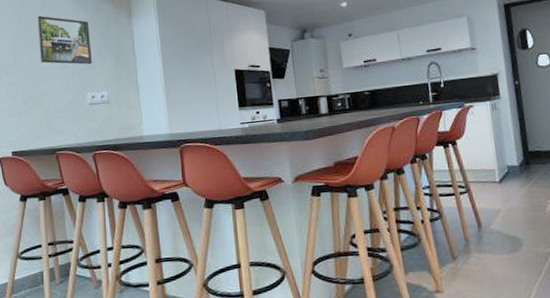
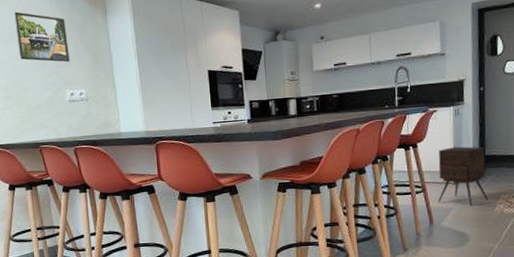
side table: none [479,142,537,207] -> present [438,146,488,206]

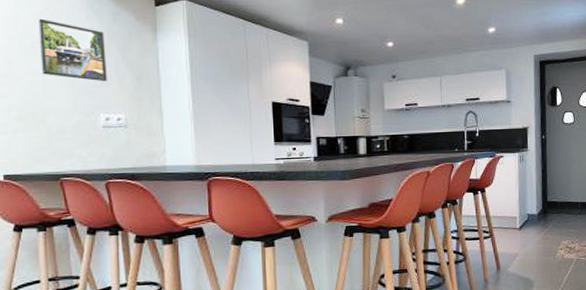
side table: present [438,146,488,206] -> none [505,192,550,252]

